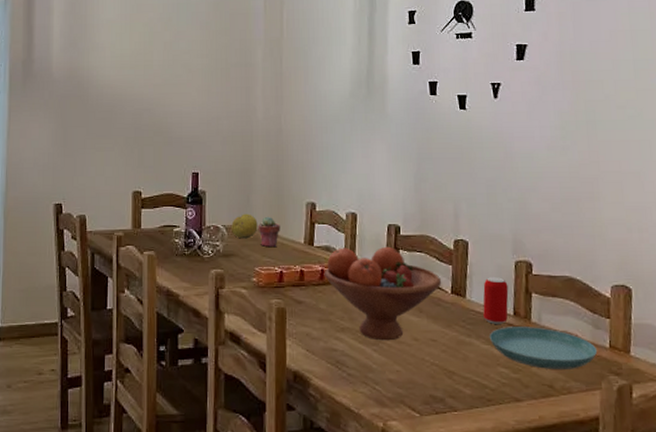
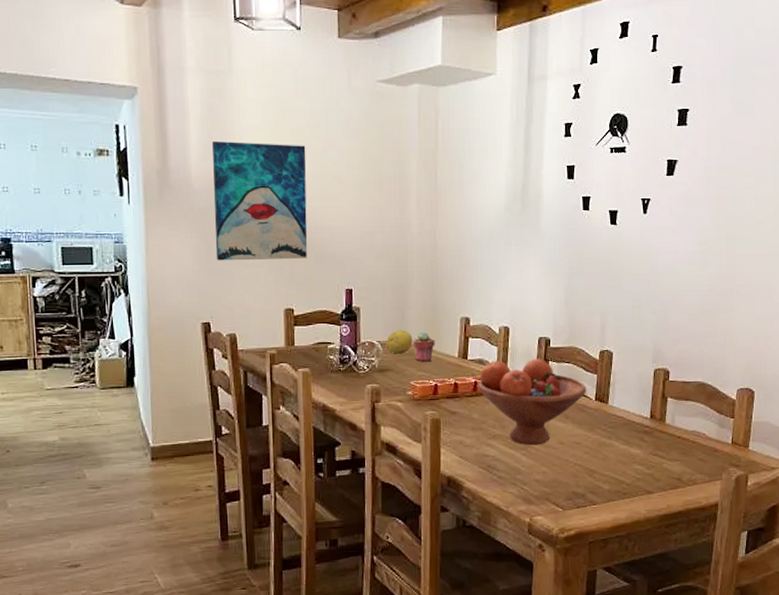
wall art: none [71,34,158,145] -> present [212,141,308,261]
beverage can: present [483,277,509,324] -> none [623,384,647,427]
saucer: present [489,327,598,369] -> none [627,428,721,464]

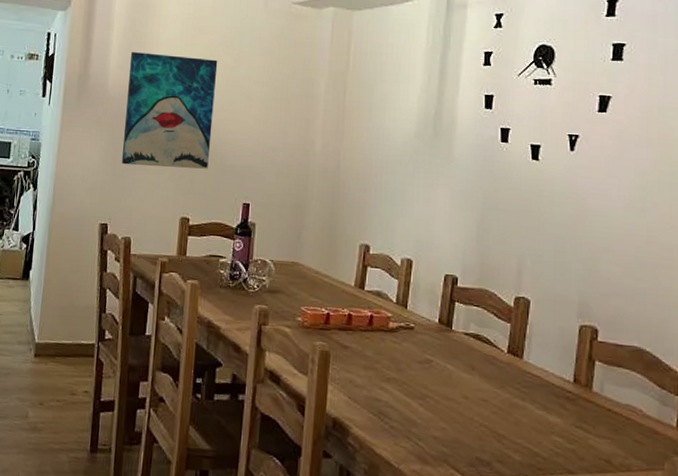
fruit: present [386,329,413,354] -> none [279,250,307,277]
potted succulent: present [413,331,435,362] -> none [307,254,331,288]
fruit bowl: present [477,358,587,446] -> none [373,294,498,396]

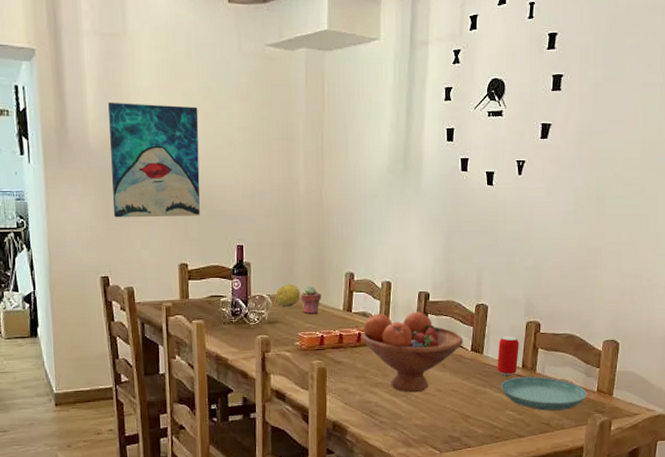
fruit: none [279,250,307,277] -> present [276,283,300,307]
potted succulent: none [307,254,331,288] -> present [300,285,321,315]
fruit bowl: none [373,294,498,396] -> present [360,311,464,393]
beverage can: none [540,340,570,390] -> present [497,336,519,375]
saucer: none [545,394,663,446] -> present [500,377,587,411]

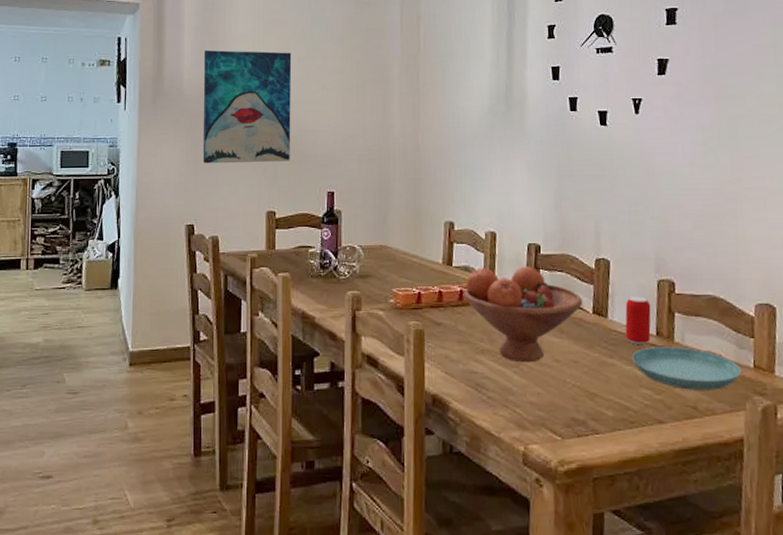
fruit: present [276,283,300,307] -> none [368,233,395,259]
potted succulent: present [300,285,321,315] -> none [395,236,418,268]

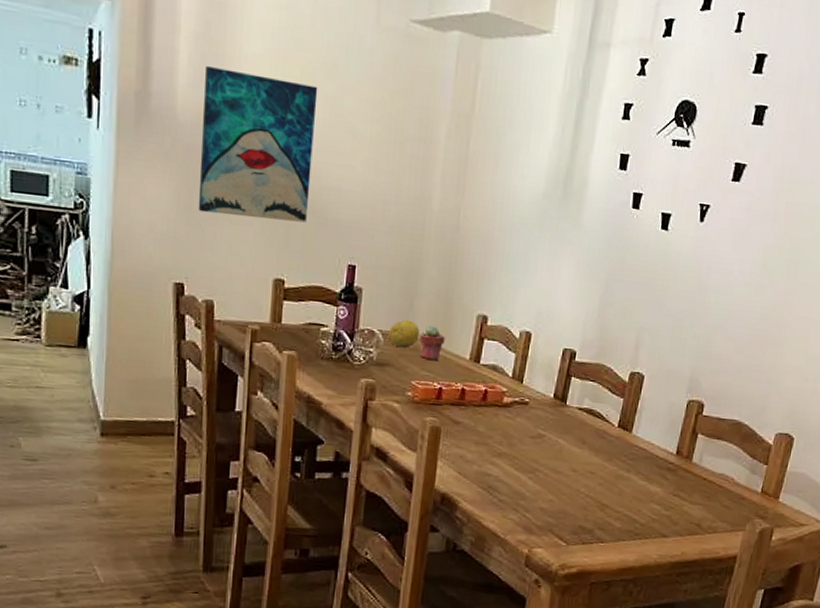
fruit: none [368,233,395,259] -> present [389,319,420,349]
potted succulent: none [395,236,418,268] -> present [419,325,445,361]
fruit bowl: present [463,266,583,363] -> none [487,368,611,470]
beverage can: present [625,297,651,344] -> none [646,414,677,462]
saucer: present [631,347,742,390] -> none [648,465,750,510]

